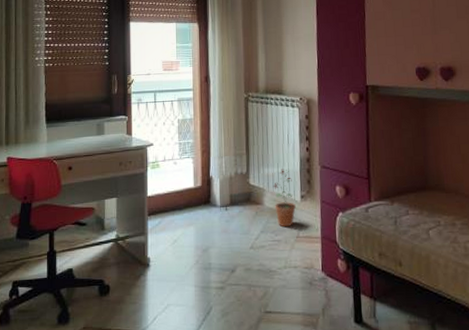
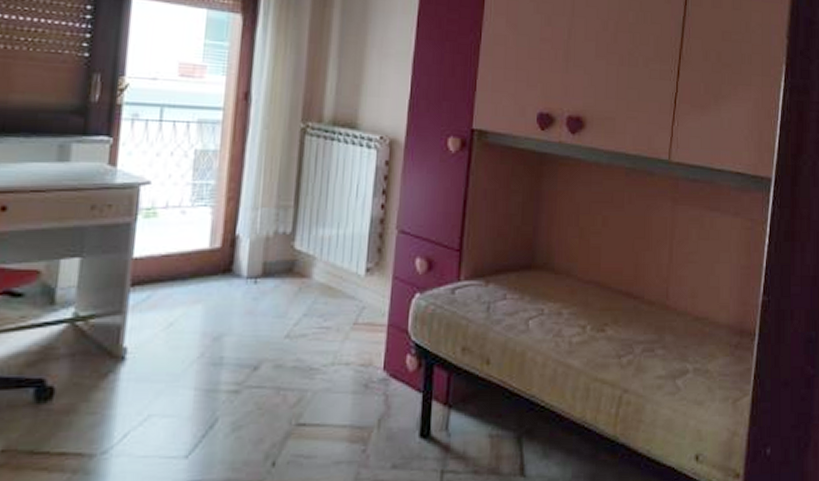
potted plant: present [272,168,296,228] -> none [327,230,357,310]

